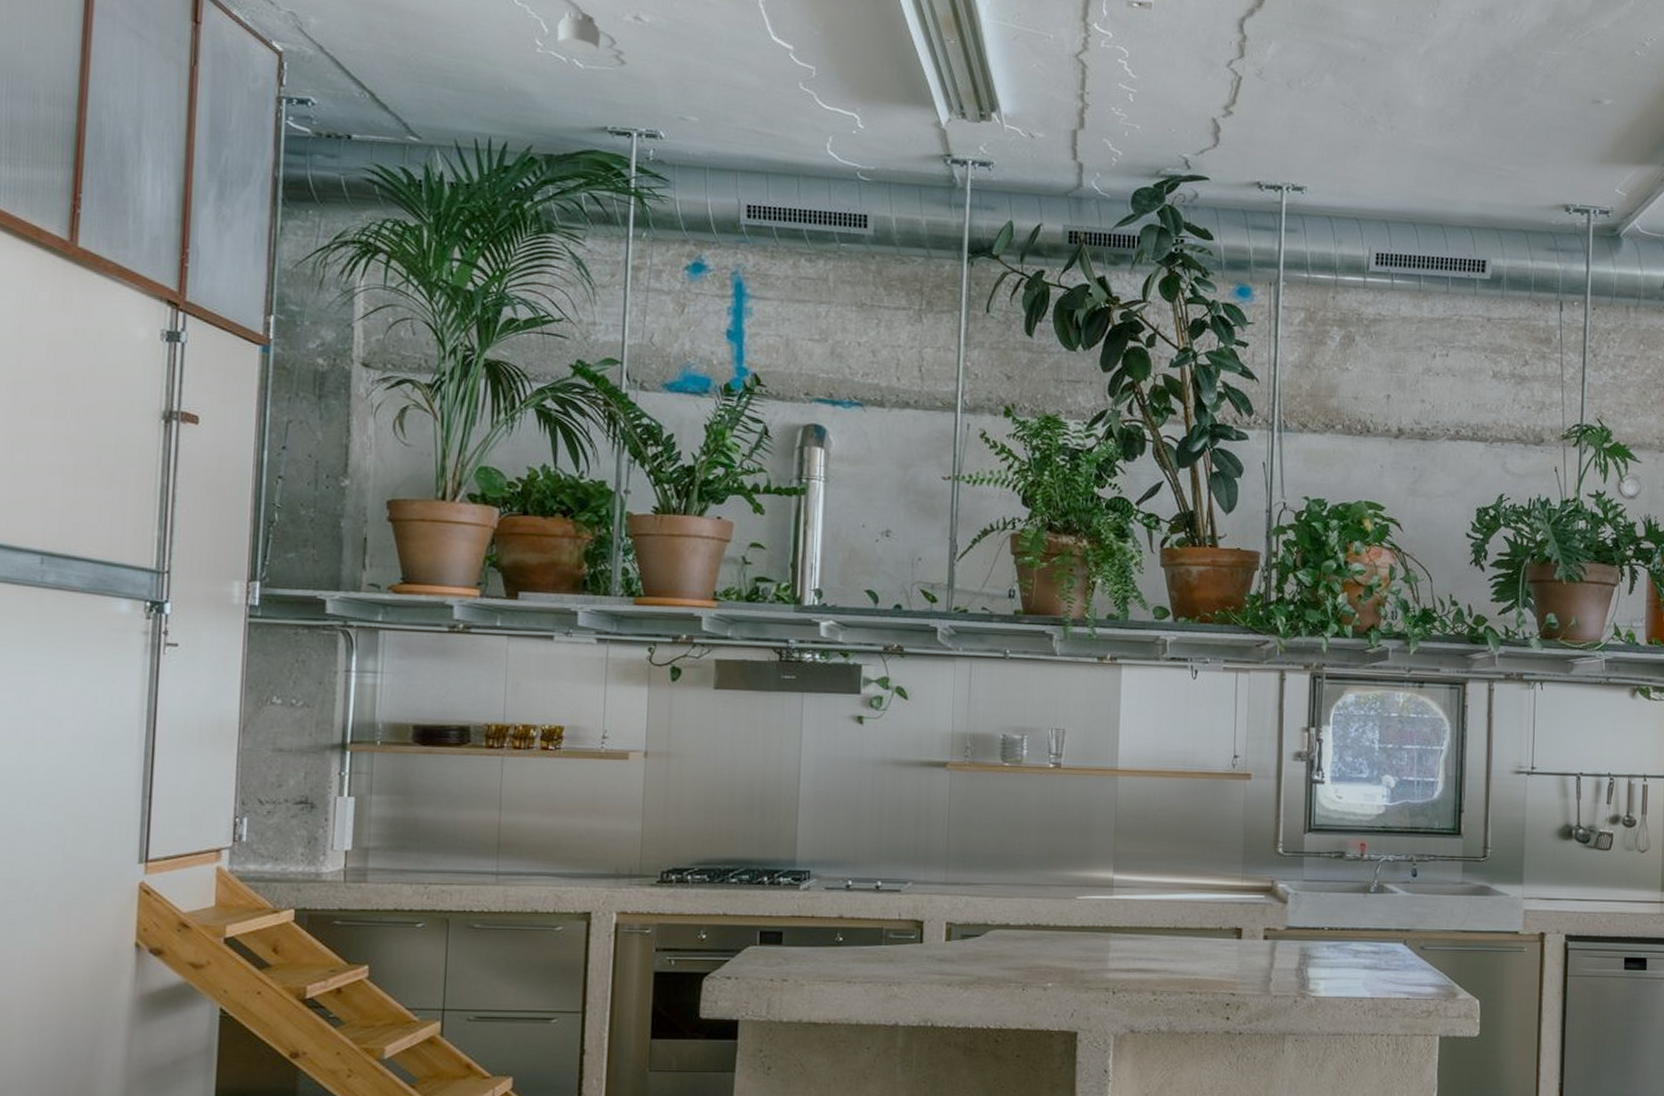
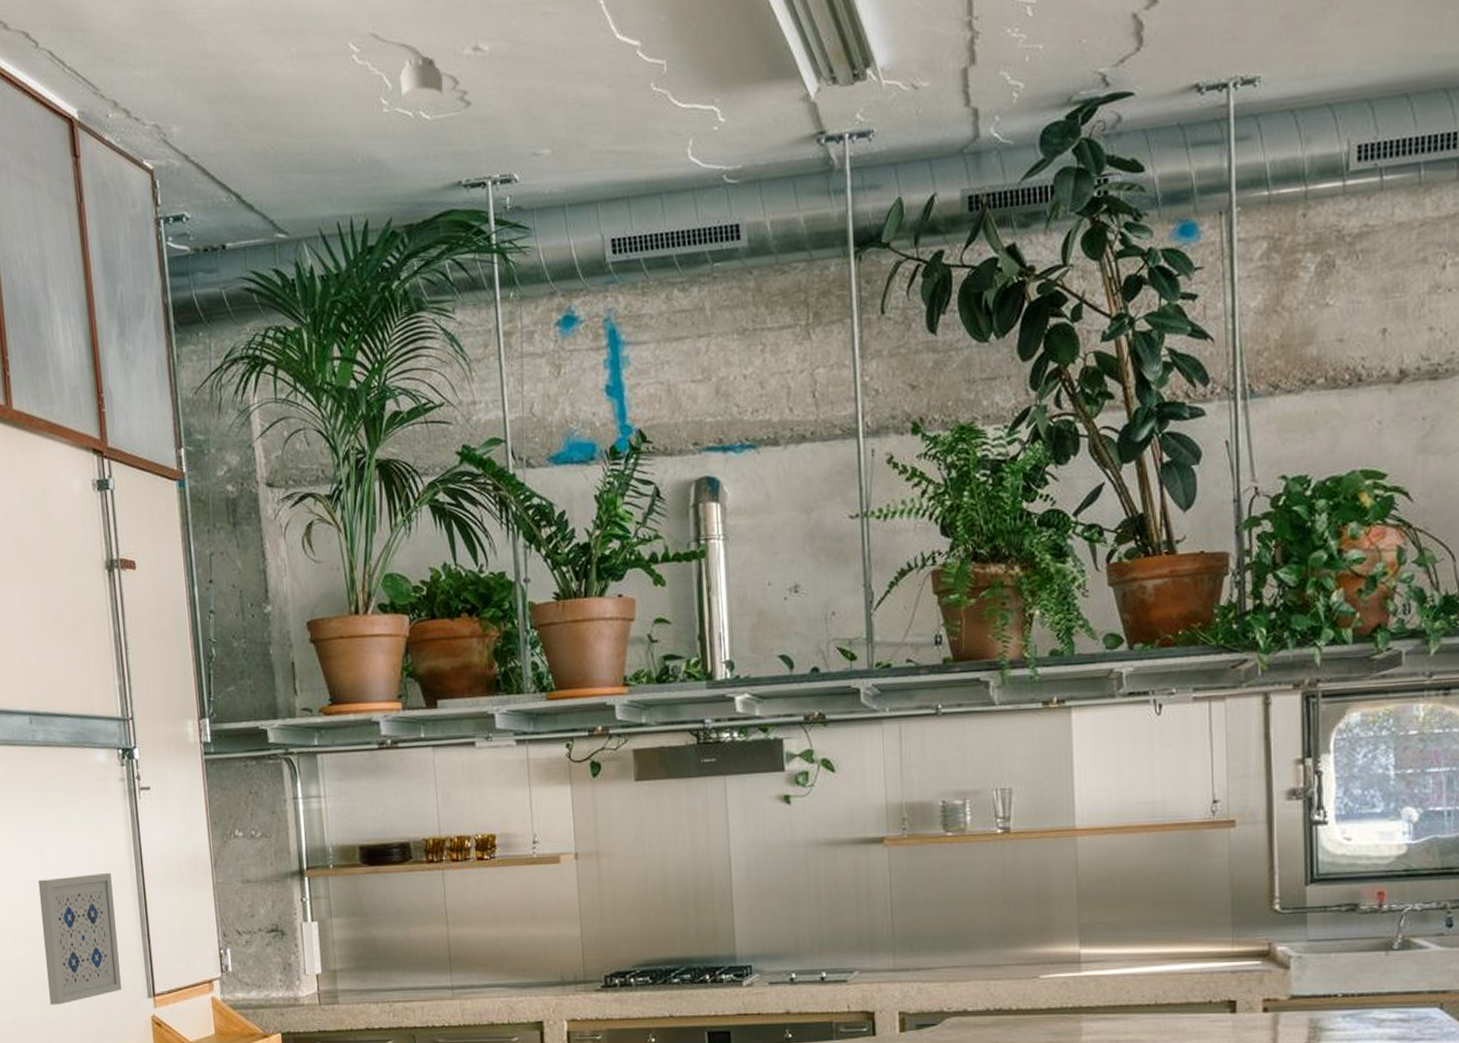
wall art: none [12,727,115,865] -> present [38,872,122,1005]

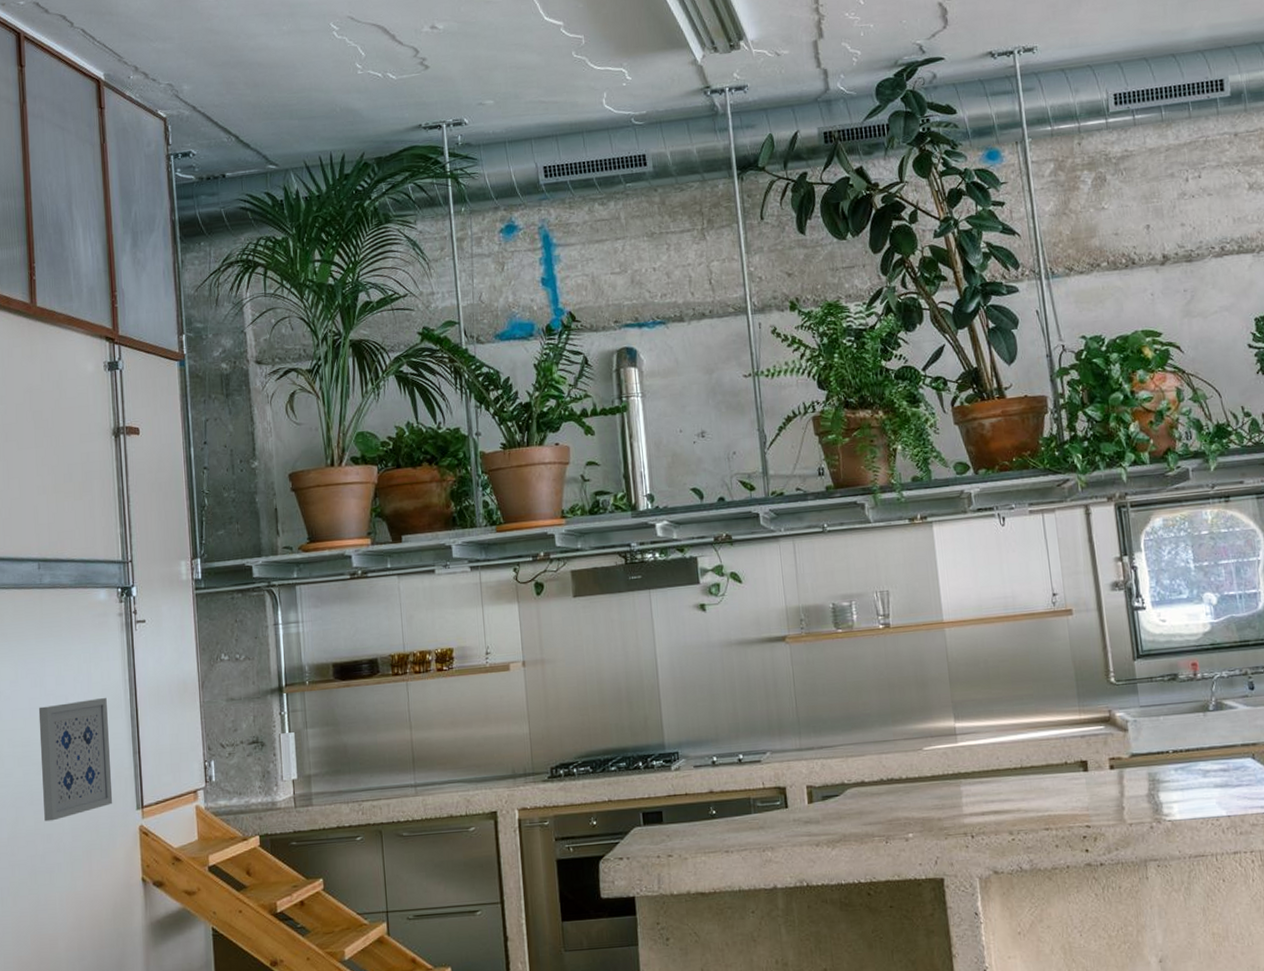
smoke detector: present [399,55,444,104] -> none [371,32,407,68]

